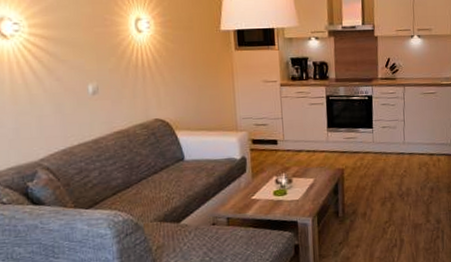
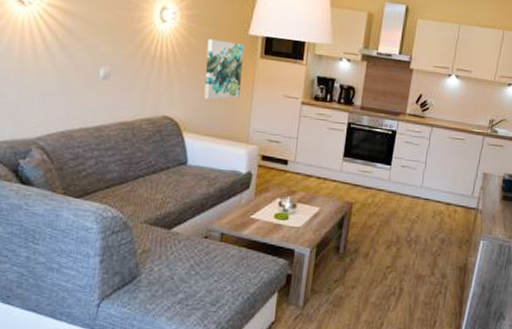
wall art: none [184,40,222,97] -> present [204,38,244,100]

